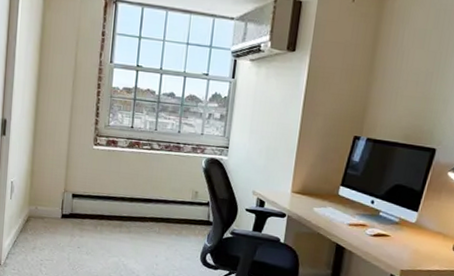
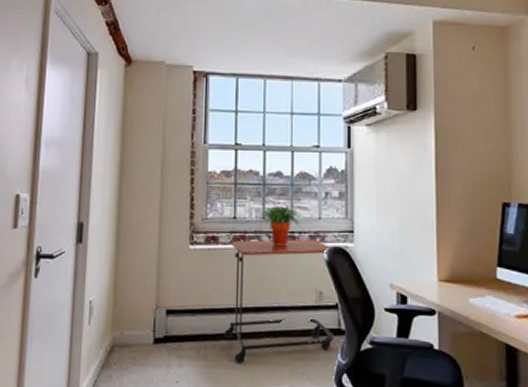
side table: none [117,145,209,239] -> present [224,239,335,364]
potted plant: none [152,120,189,154] -> present [260,205,304,247]

